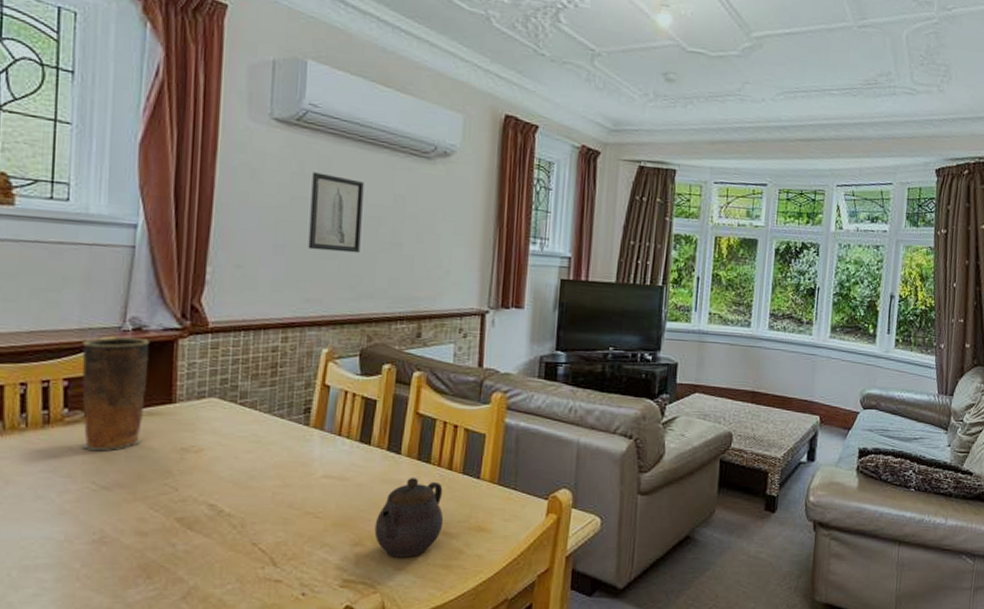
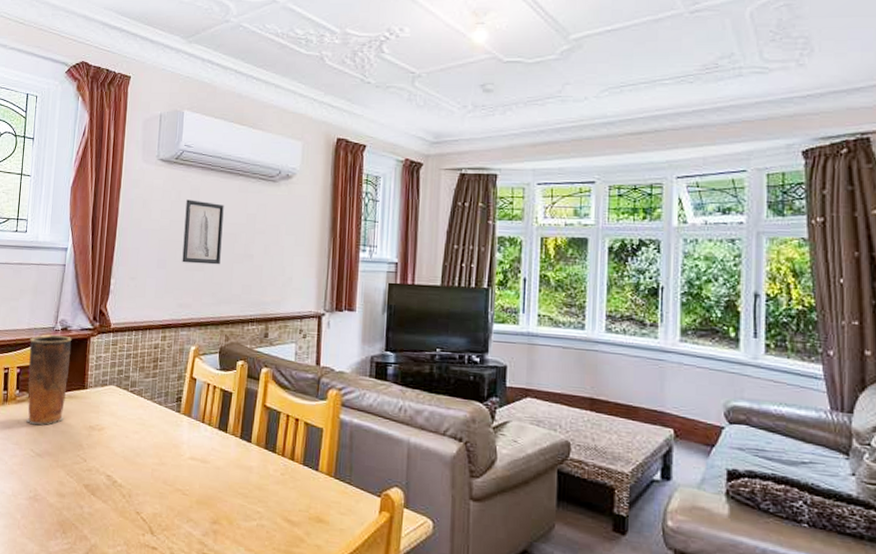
teapot: present [374,478,444,558] -> none [229,465,287,540]

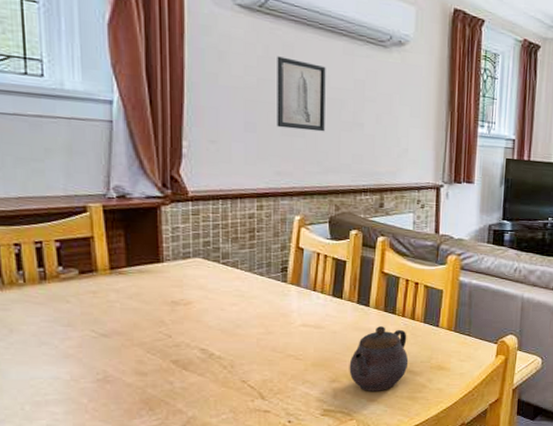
vase: present [26,334,72,425] -> none [70,203,135,304]
teapot: none [229,465,287,540] -> present [349,326,409,391]

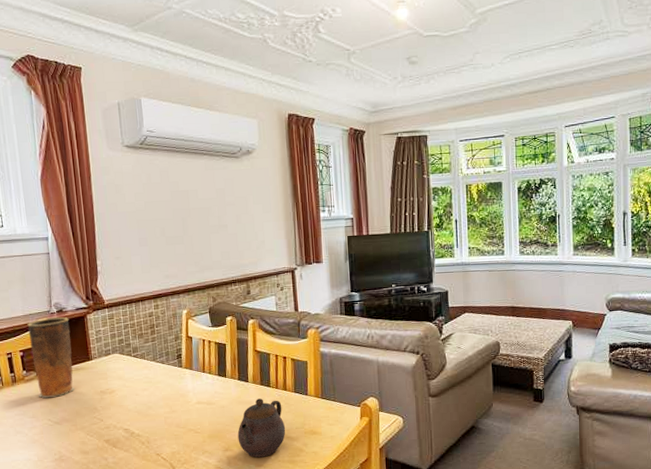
vase: none [70,203,135,304] -> present [27,317,75,399]
wall art: present [277,56,326,132] -> none [157,181,198,239]

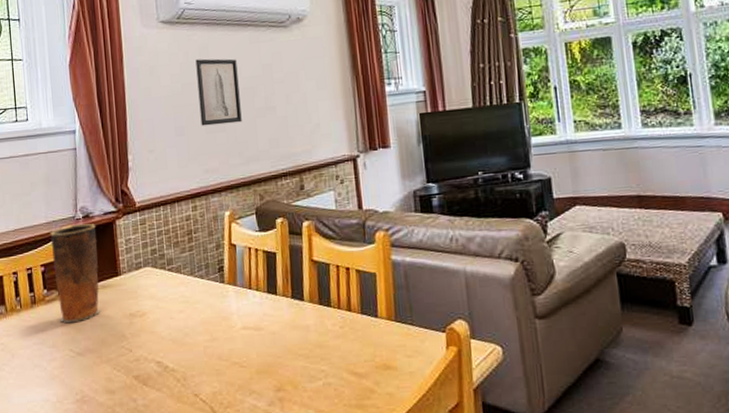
wall art: none [157,181,198,239] -> present [195,58,242,126]
teapot: present [237,398,286,458] -> none [291,322,352,400]

